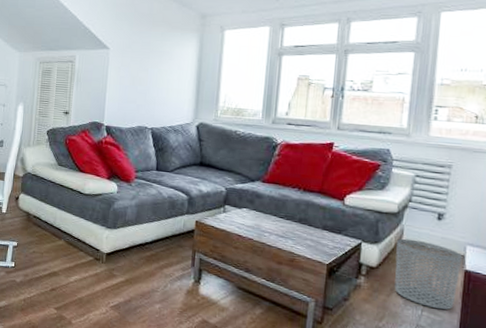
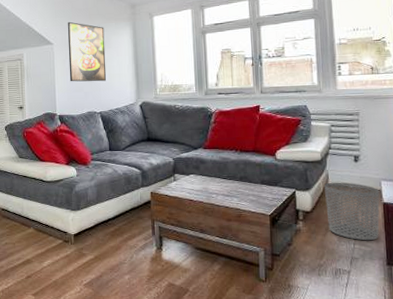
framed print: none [122,26,168,96] -> present [68,21,107,82]

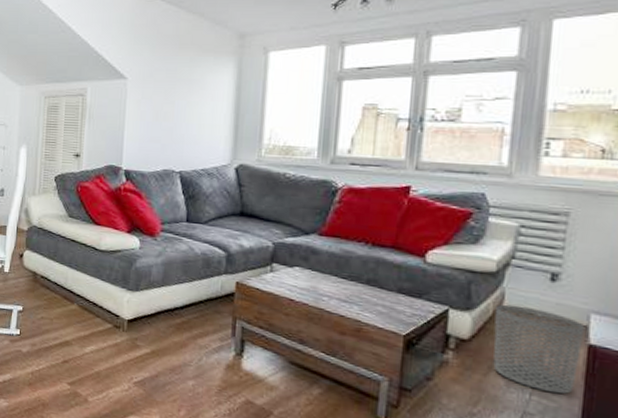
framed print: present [68,21,107,82] -> none [144,51,198,133]

